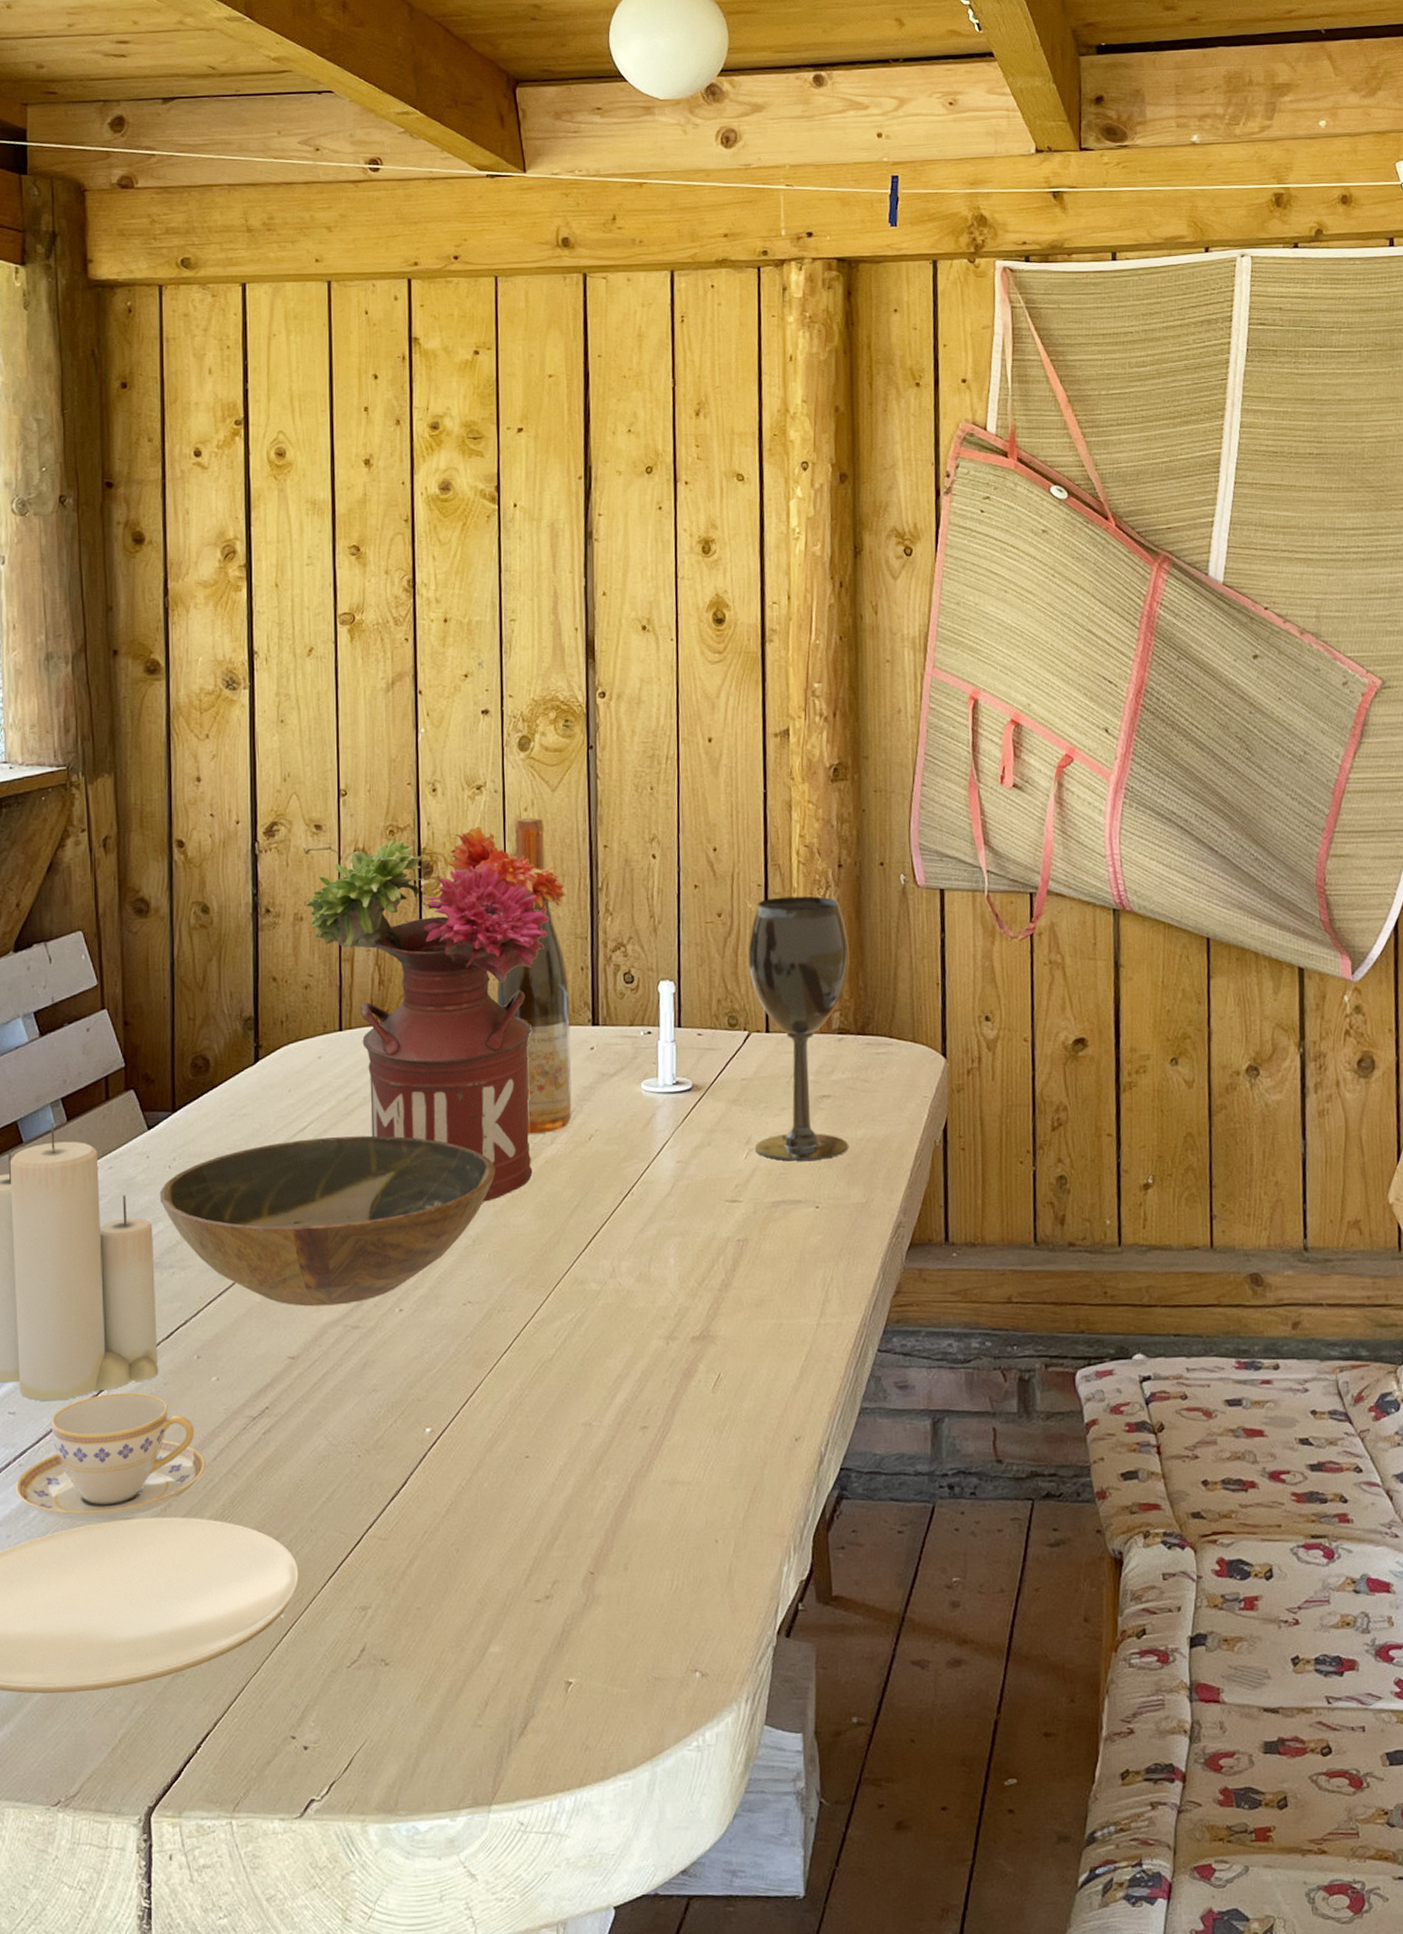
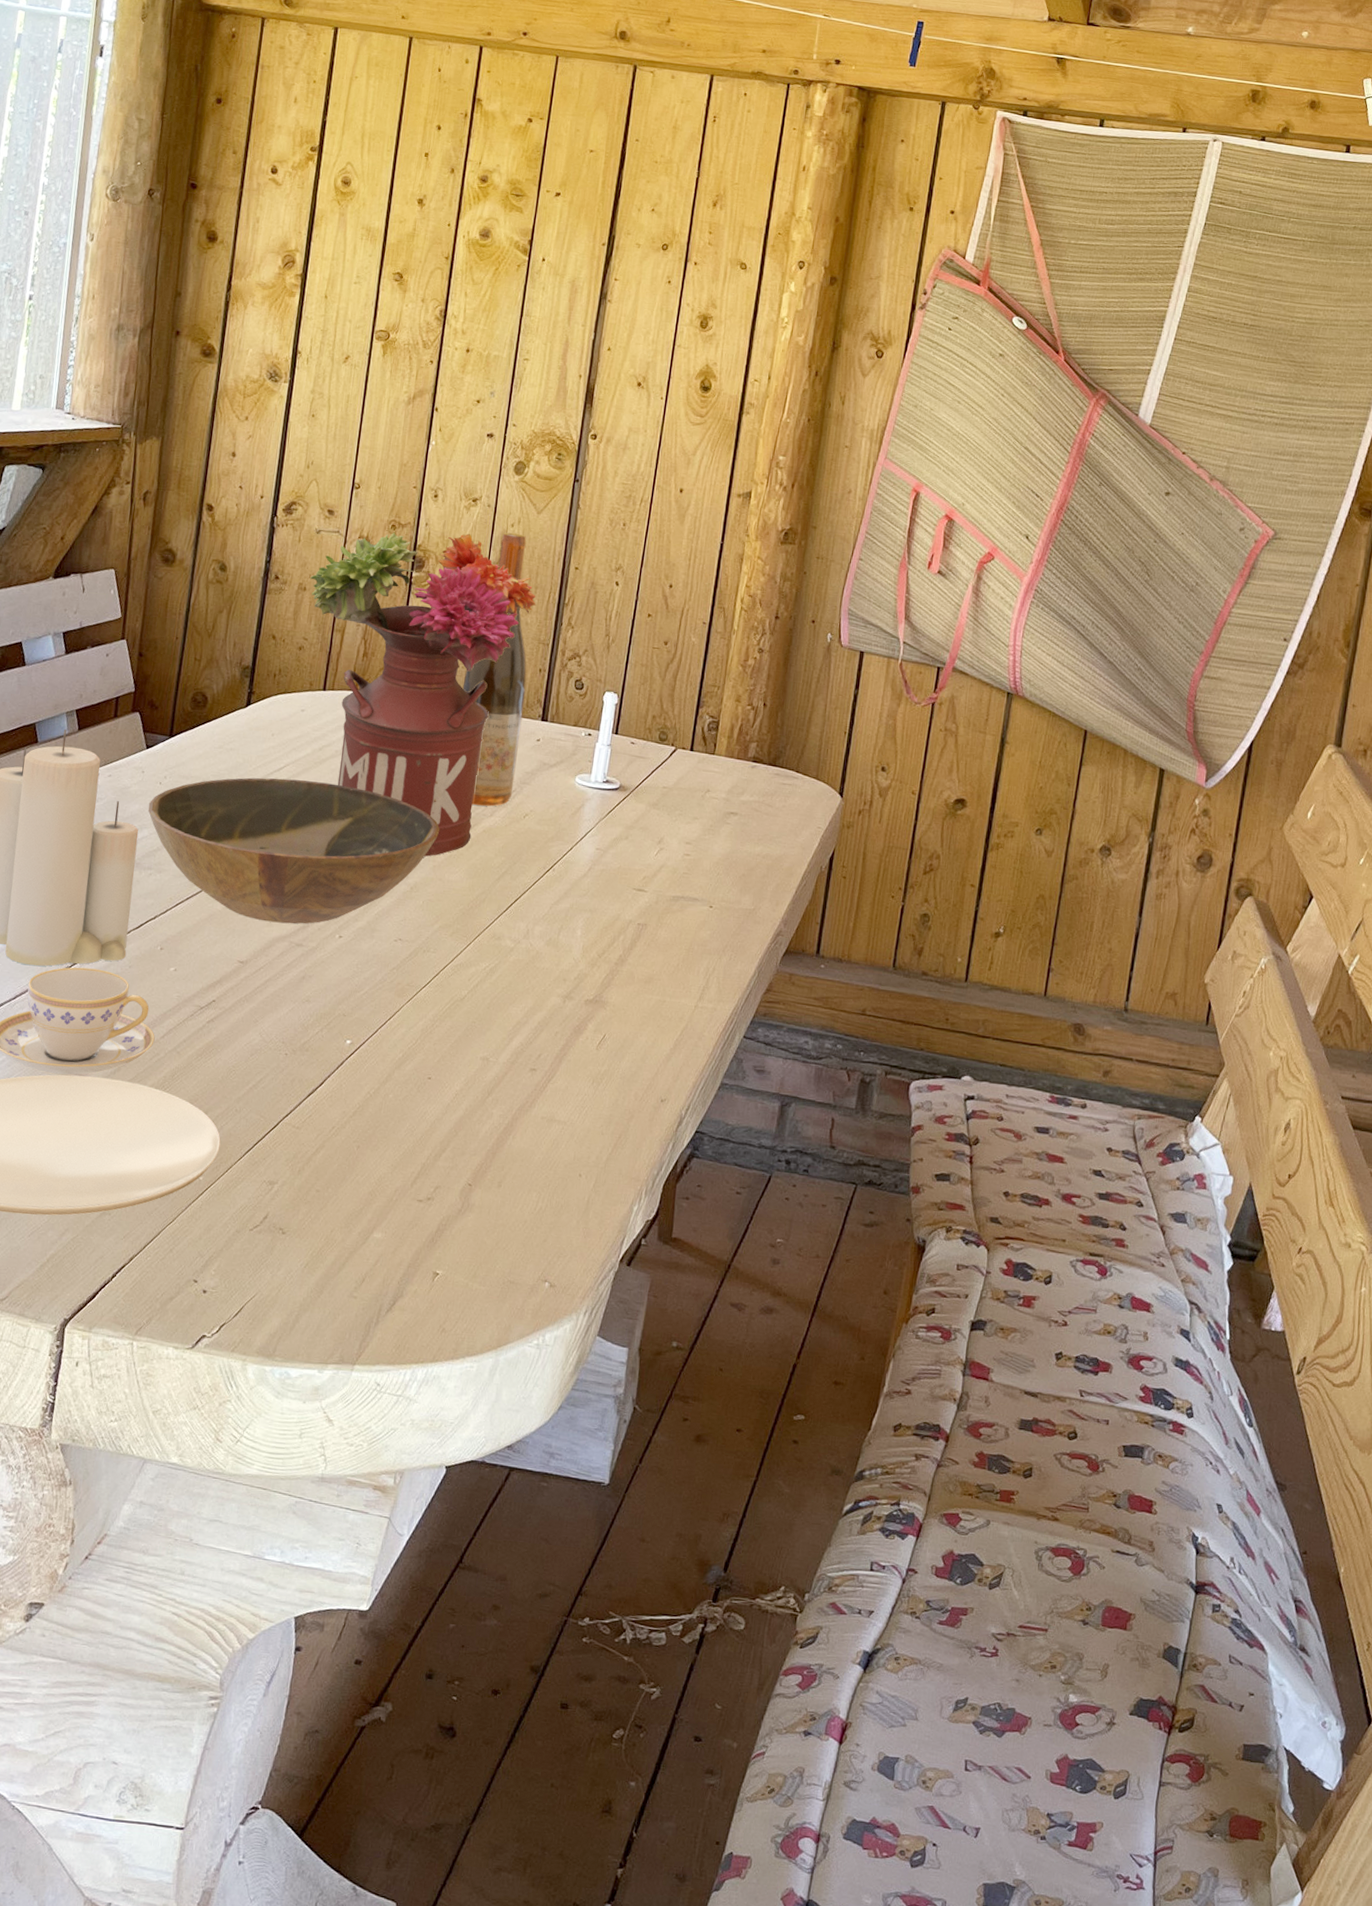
wine glass: present [747,896,850,1161] -> none [665,635,774,867]

